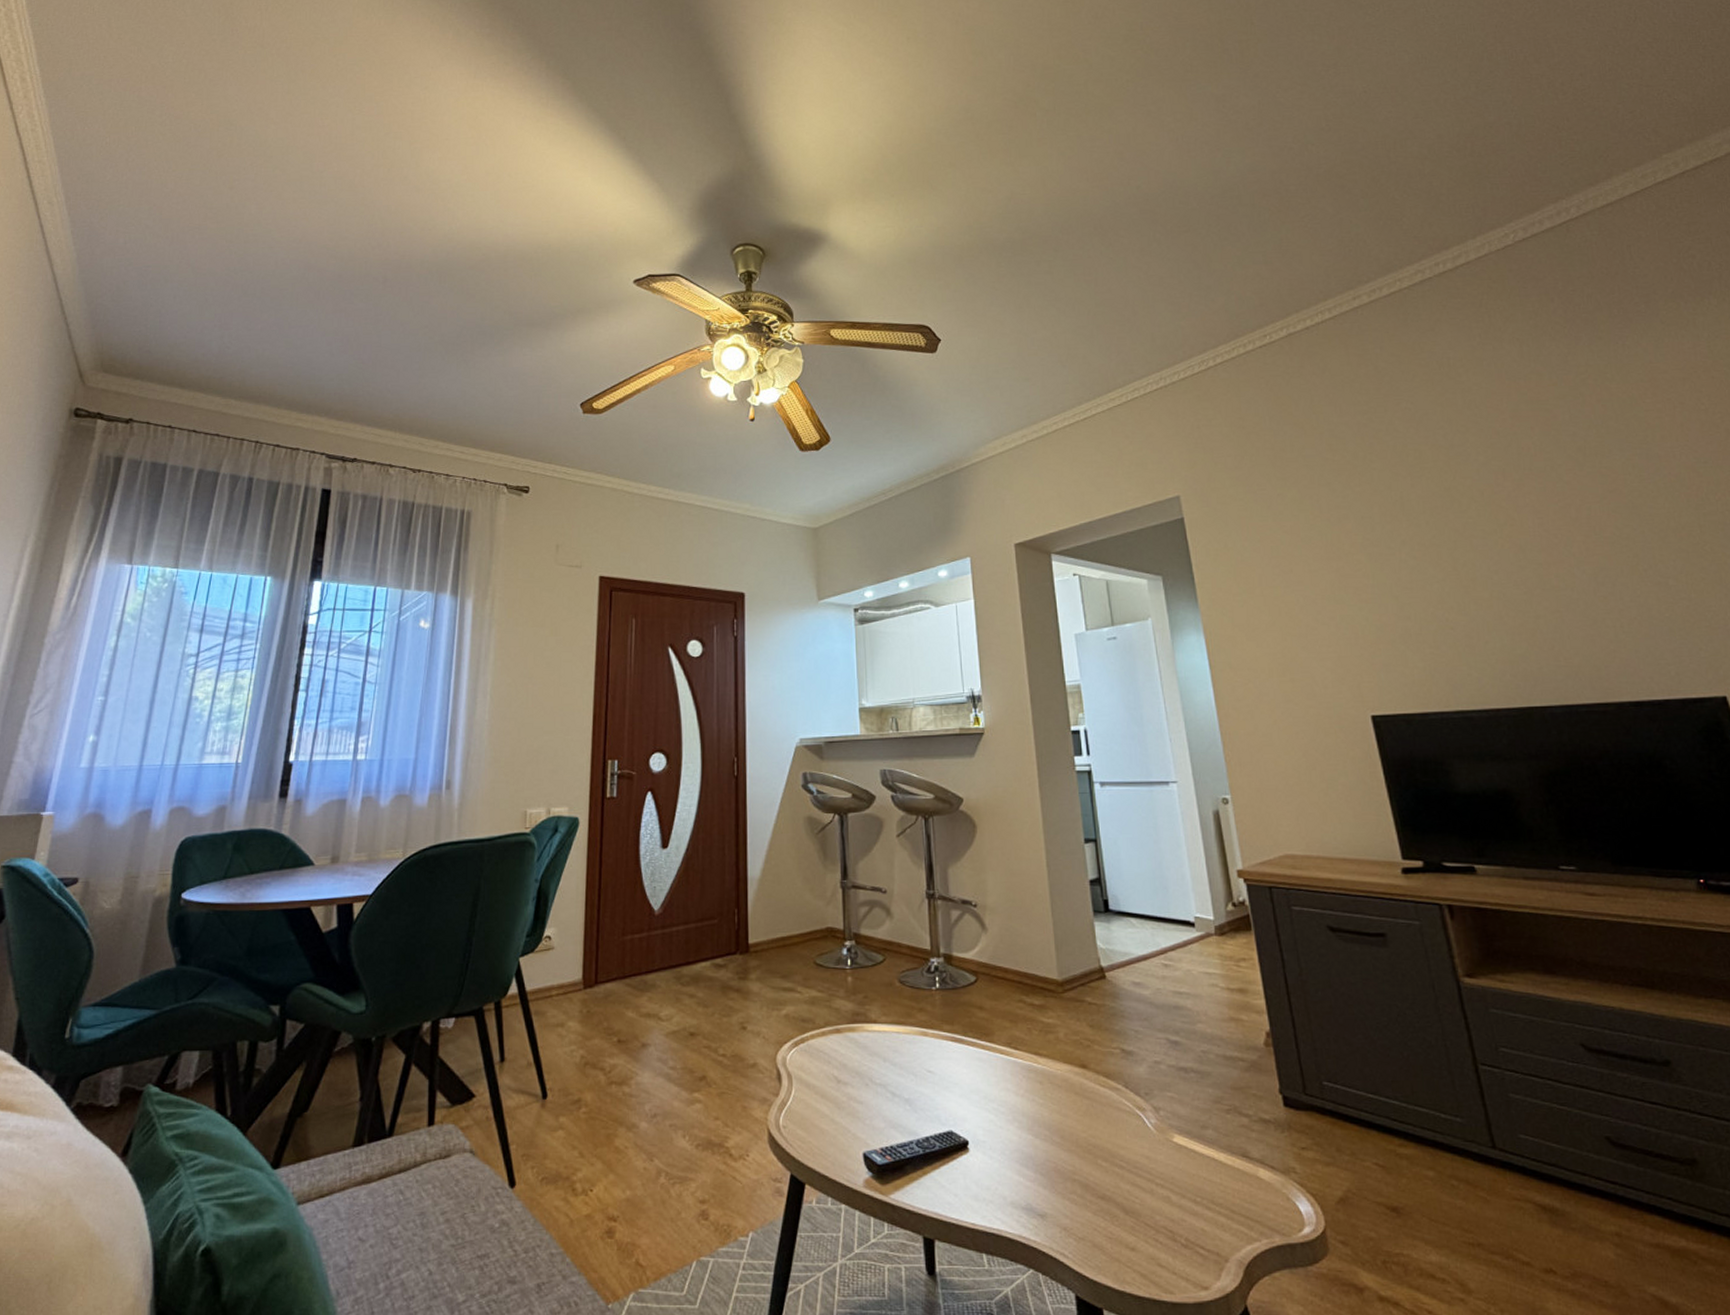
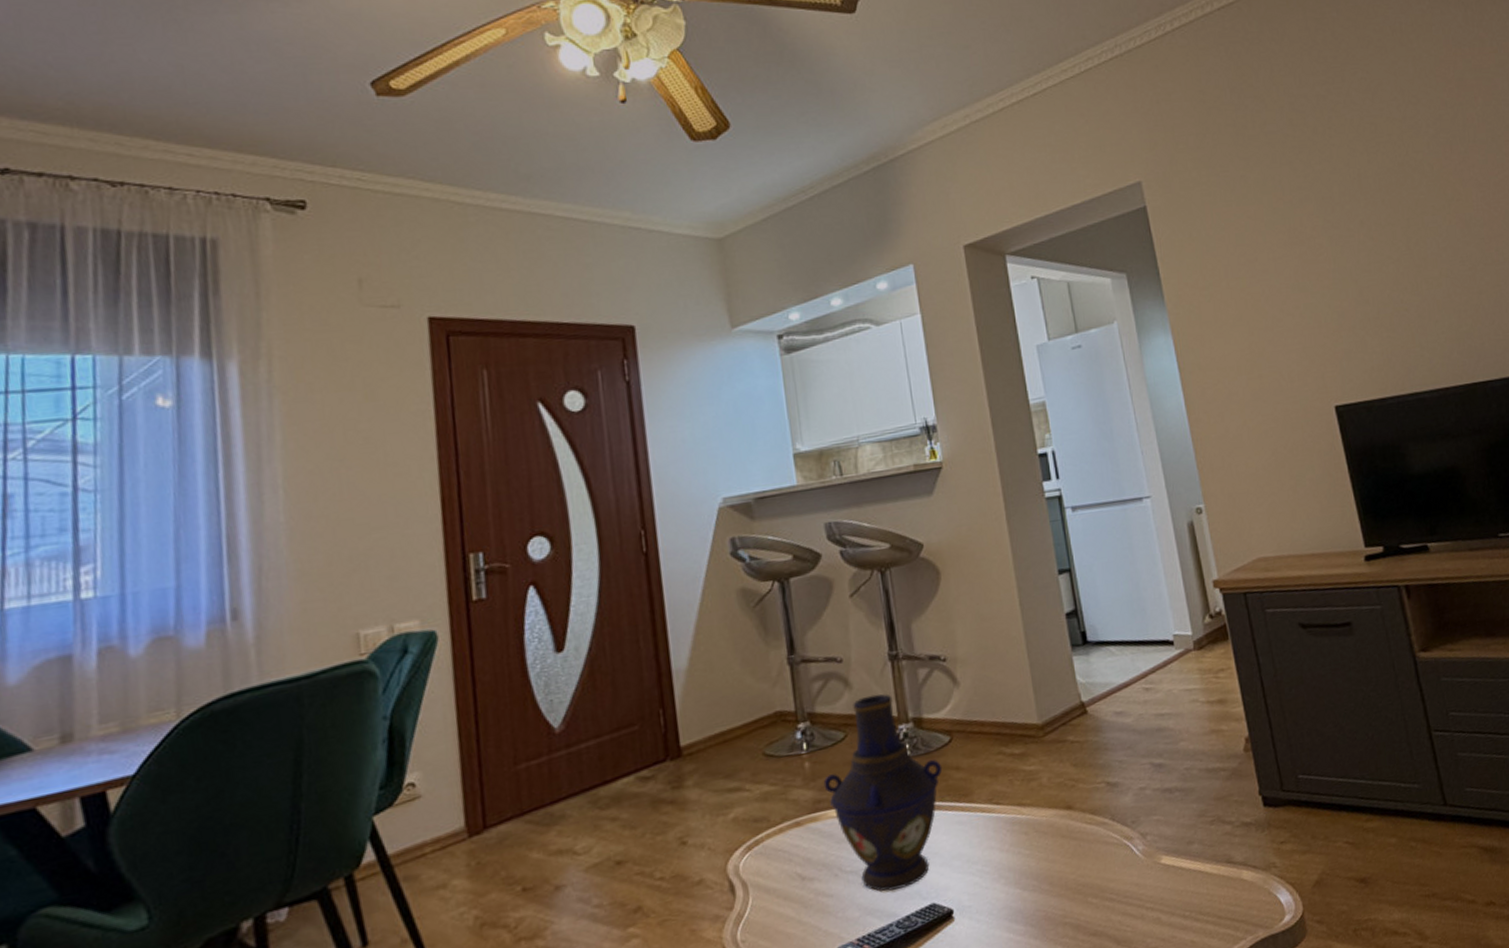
vase: none [862,926,967,1110] -> present [823,694,943,892]

